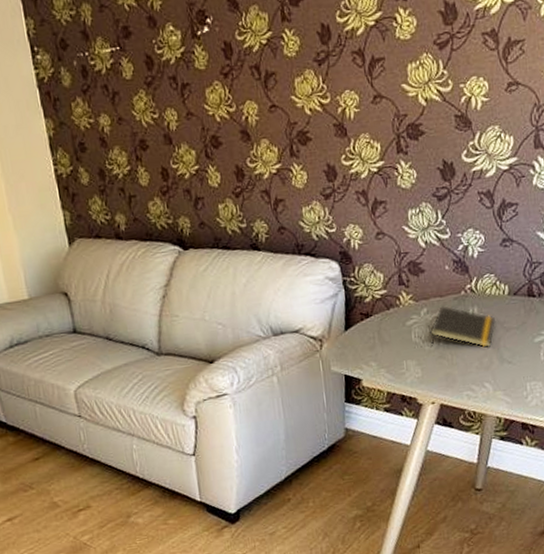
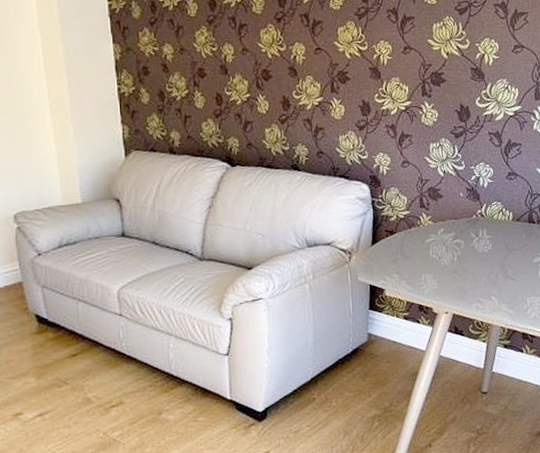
notepad: present [430,305,497,349] -> none [446,226,502,266]

